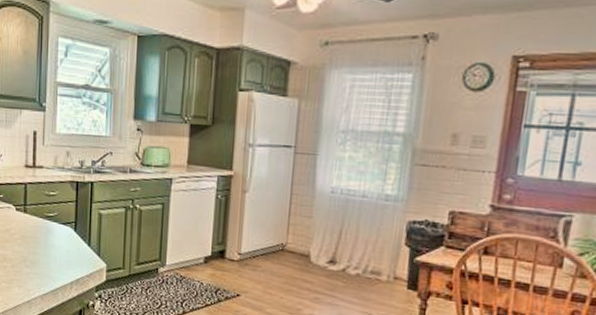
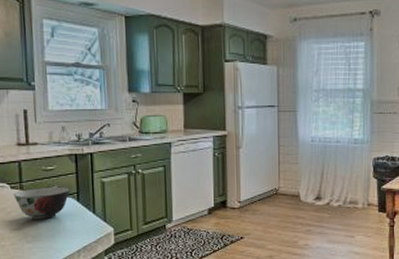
soup bowl: none [18,212,69,246] -> present [13,186,70,220]

